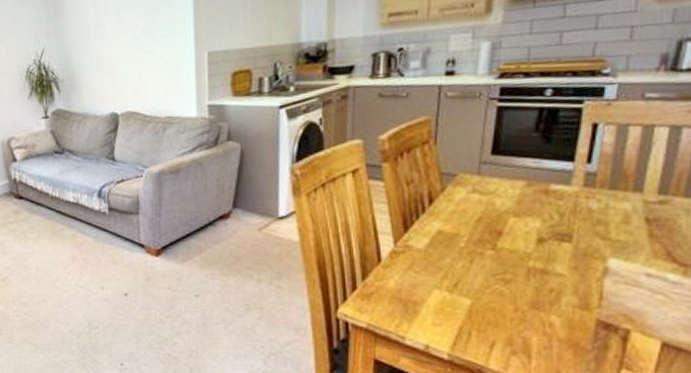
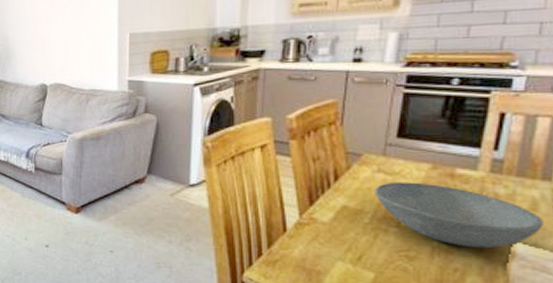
bowl: none [469,201,635,266] -> present [374,182,543,249]

